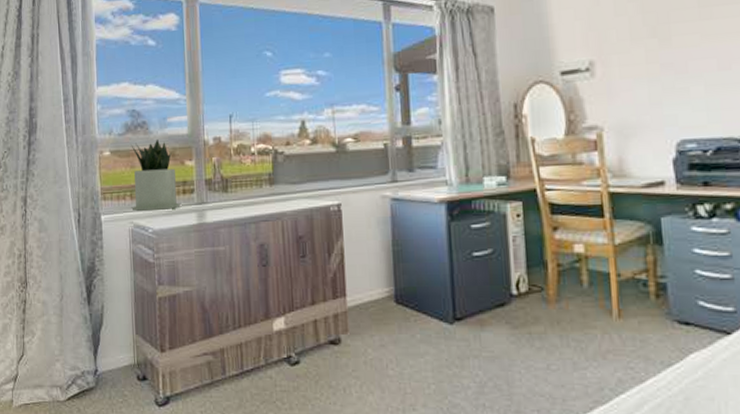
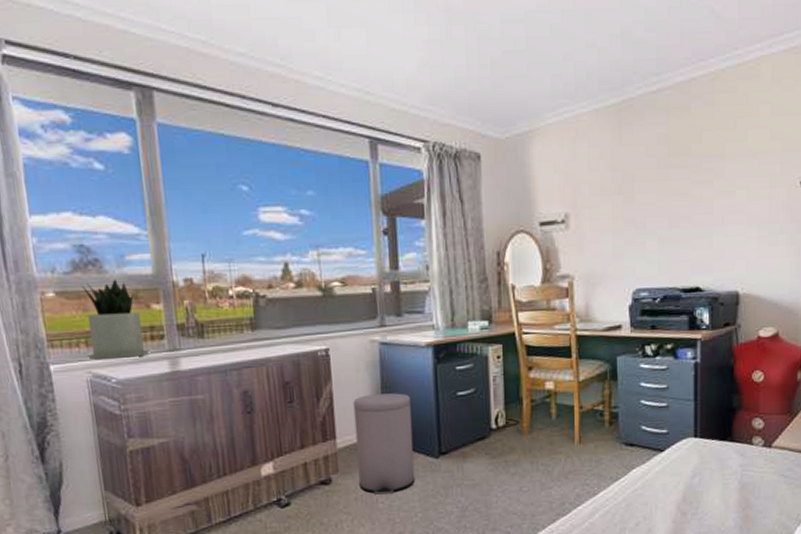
pedal bin: none [363,251,428,361] -> present [353,393,415,496]

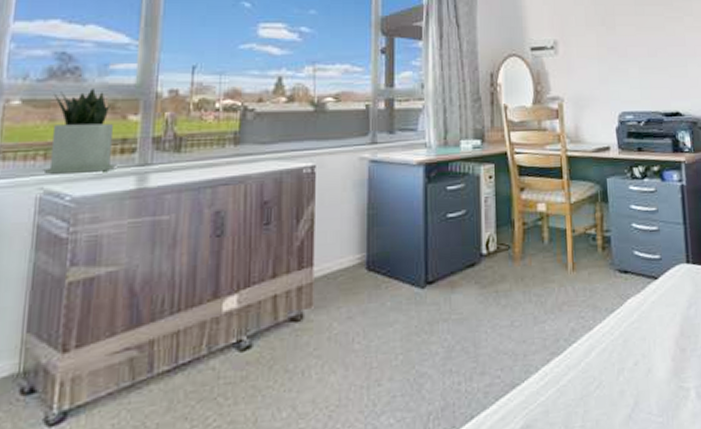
pedal bin: present [353,393,415,496] -> none [335,214,398,335]

